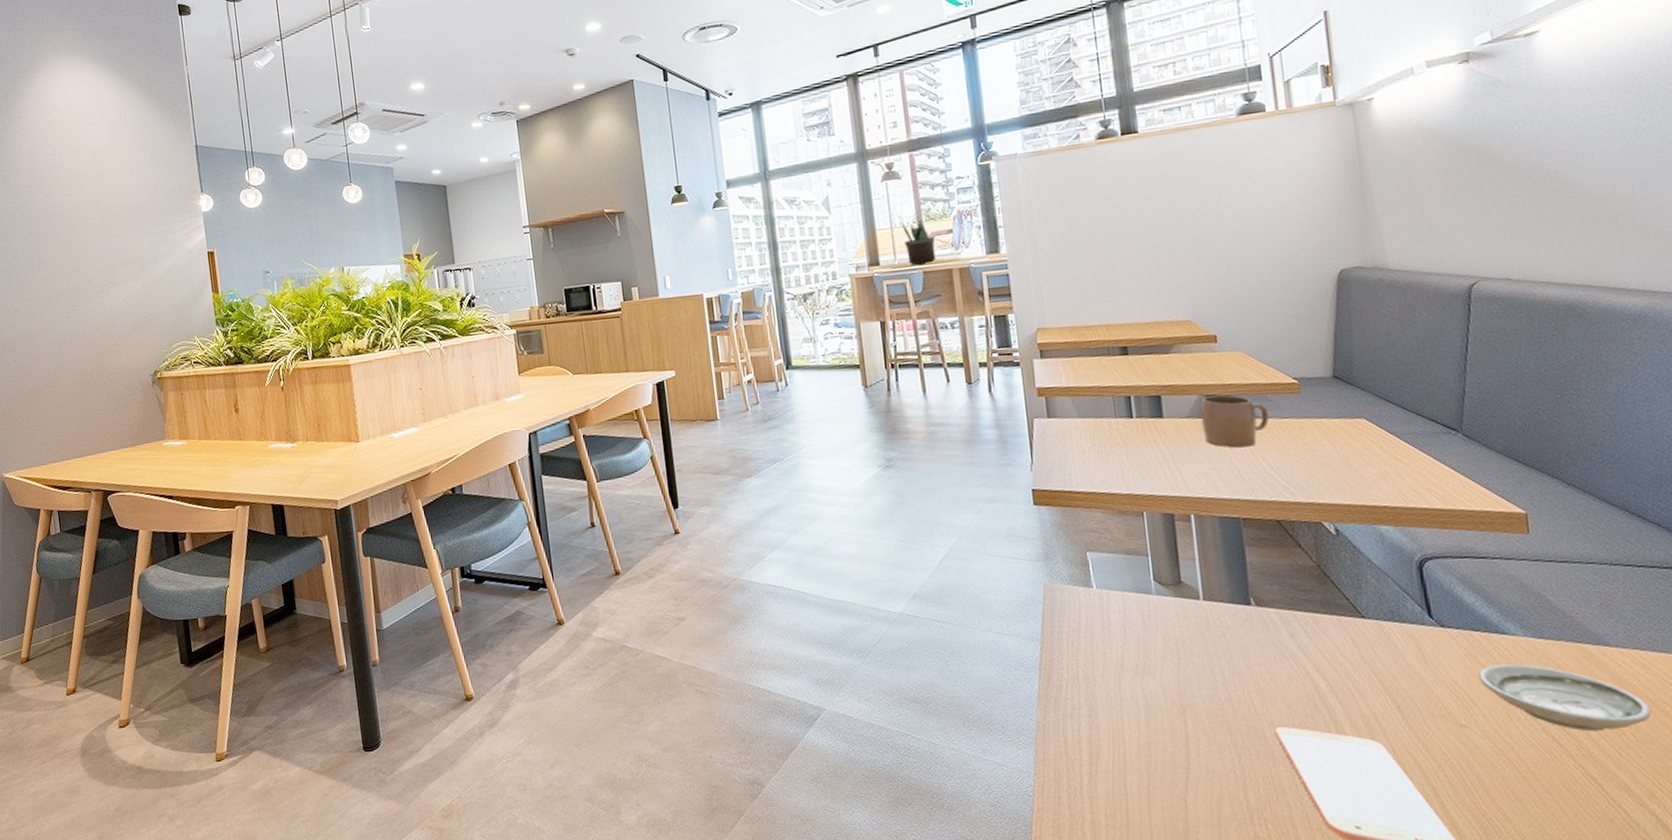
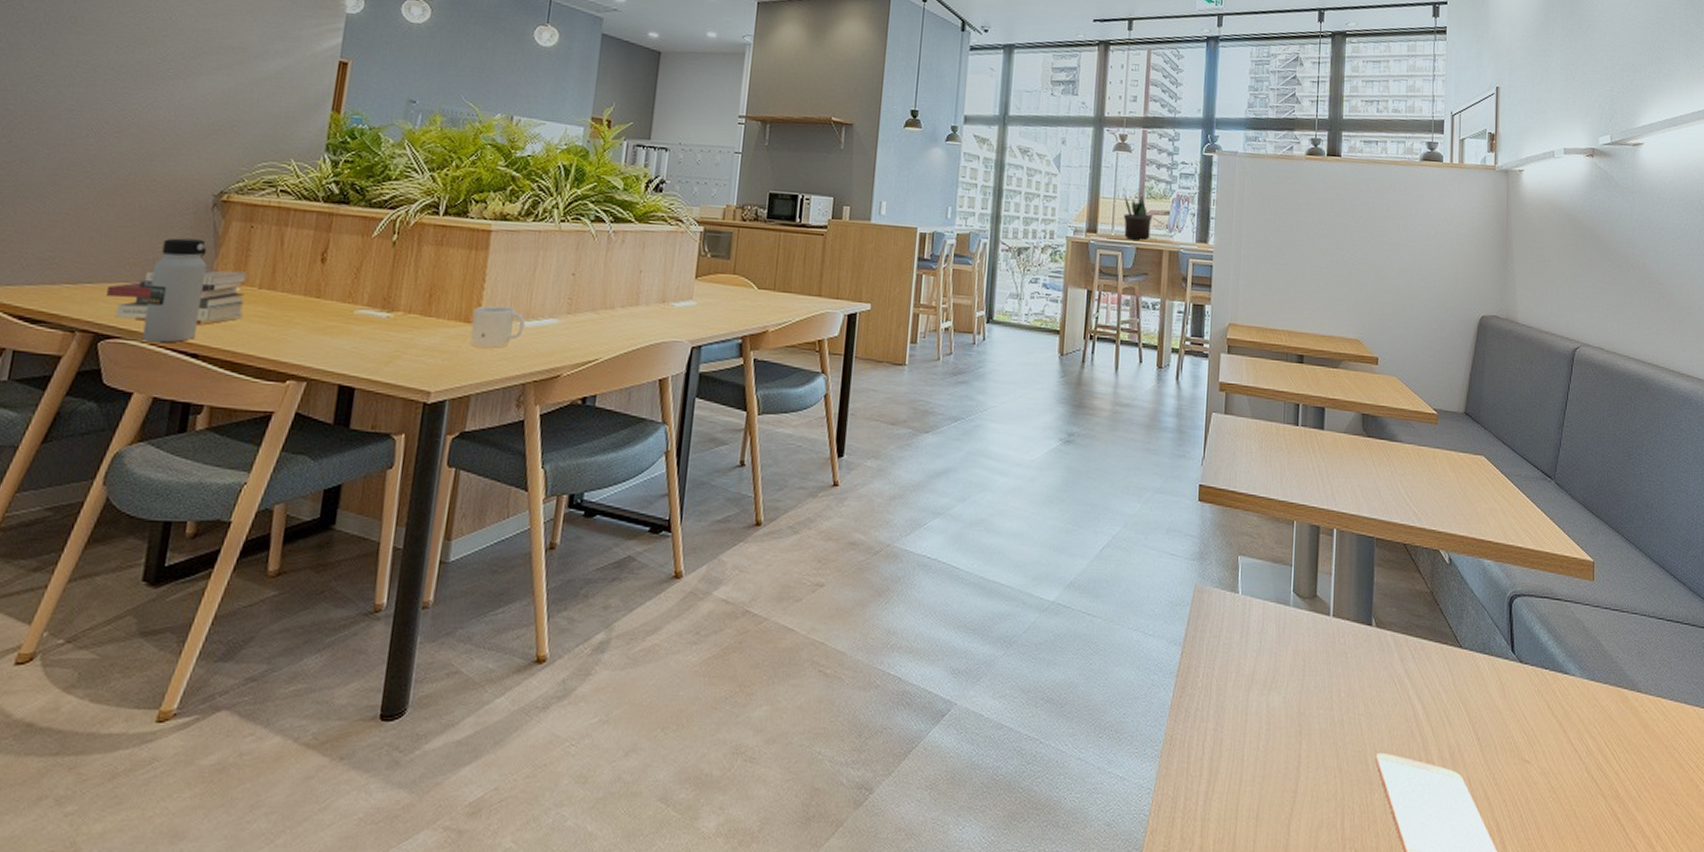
books: none [102,429,194,477] -> present [107,269,247,326]
water bottle: none [126,410,167,492] -> present [141,238,207,343]
mug: none [352,424,394,461] -> present [470,306,525,349]
mug: present [1200,395,1270,448] -> none [1354,415,1411,469]
saucer: present [1477,663,1652,732] -> none [1542,702,1665,773]

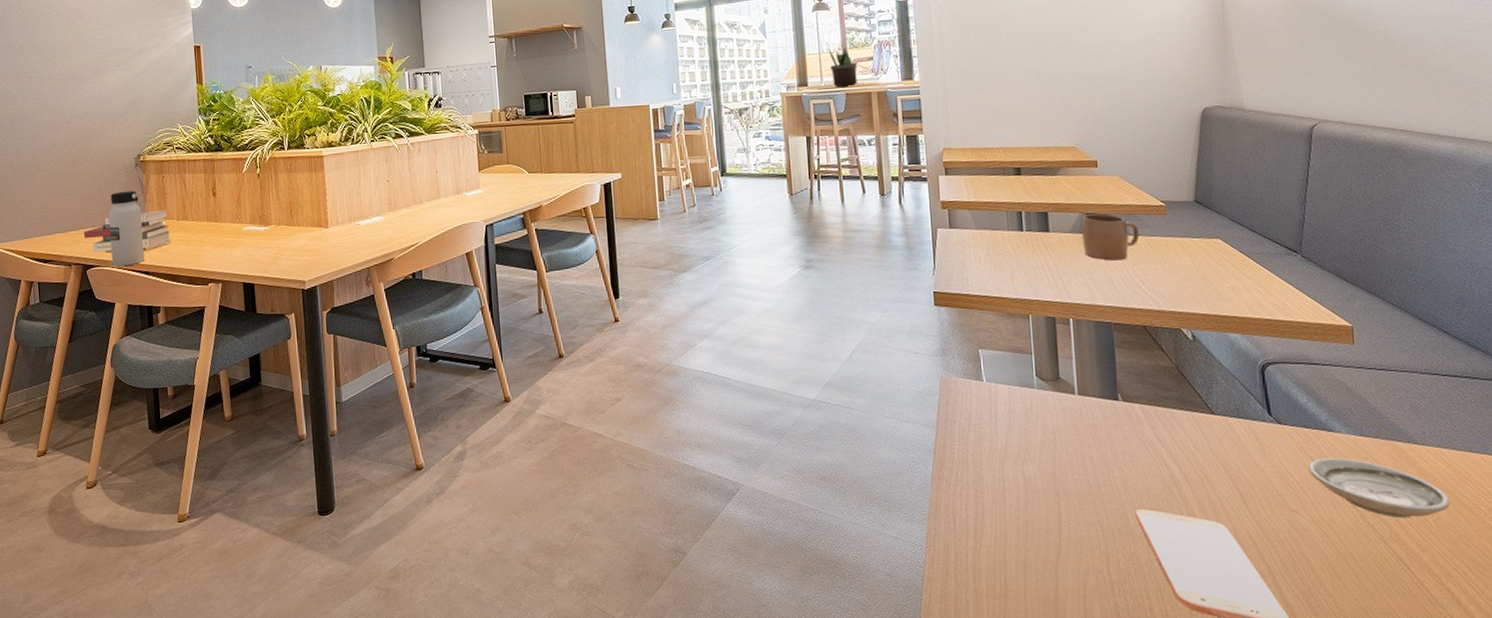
mug: present [470,306,525,349] -> none [322,212,361,246]
mug: none [1354,415,1411,469] -> present [1081,214,1140,261]
saucer: none [1542,702,1665,773] -> present [1307,457,1451,519]

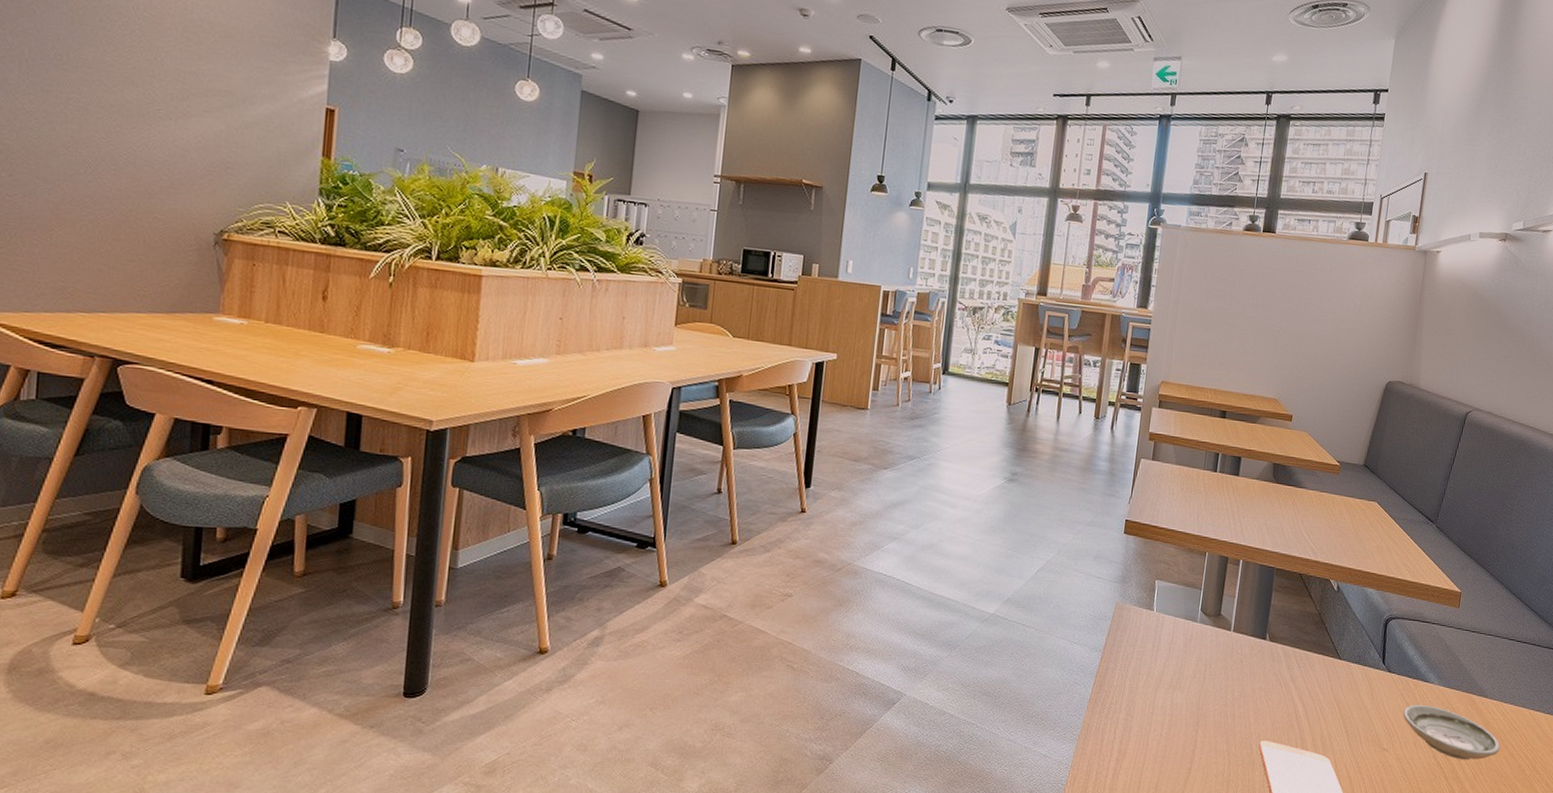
books: present [84,210,171,253] -> none [121,303,253,355]
water bottle: present [108,191,144,267] -> none [158,273,214,370]
planter: present [828,47,858,87] -> none [1071,261,1099,305]
mug: present [1081,214,1140,261] -> none [1264,464,1315,511]

